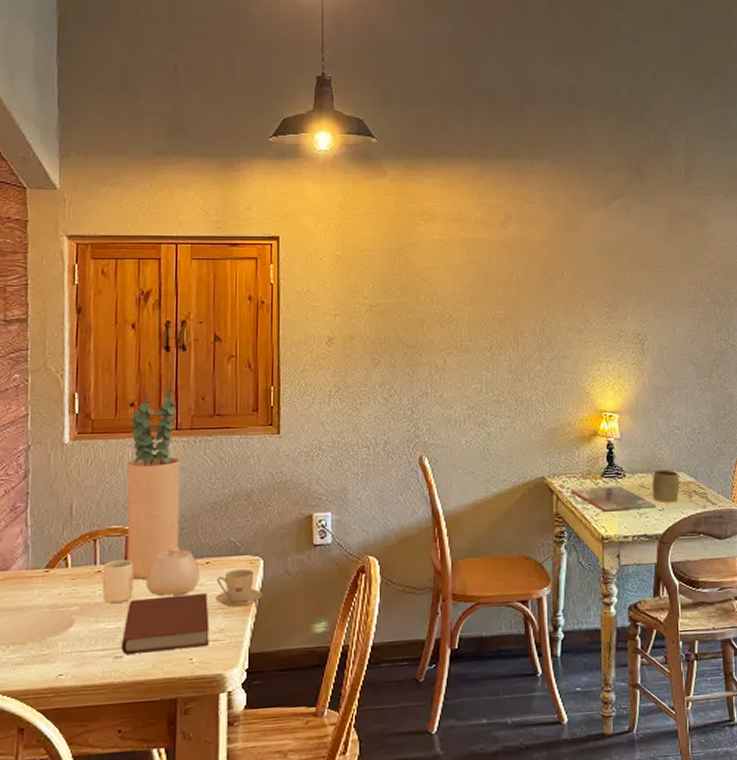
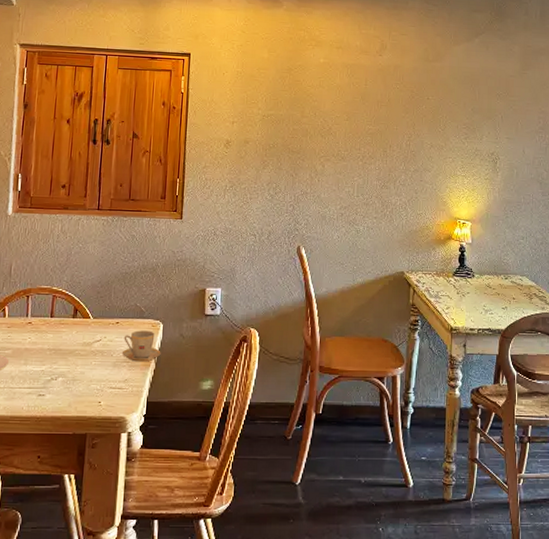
mug: present [102,559,134,603] -> none [31,314,58,350]
book: present [122,592,210,654] -> none [44,347,116,394]
vase: present [126,379,181,580] -> none [53,167,101,332]
sugar bowl: present [146,546,200,597] -> none [66,306,111,348]
magazine: present [570,485,657,512] -> none [425,284,500,307]
mug: present [652,470,680,503] -> none [497,273,522,303]

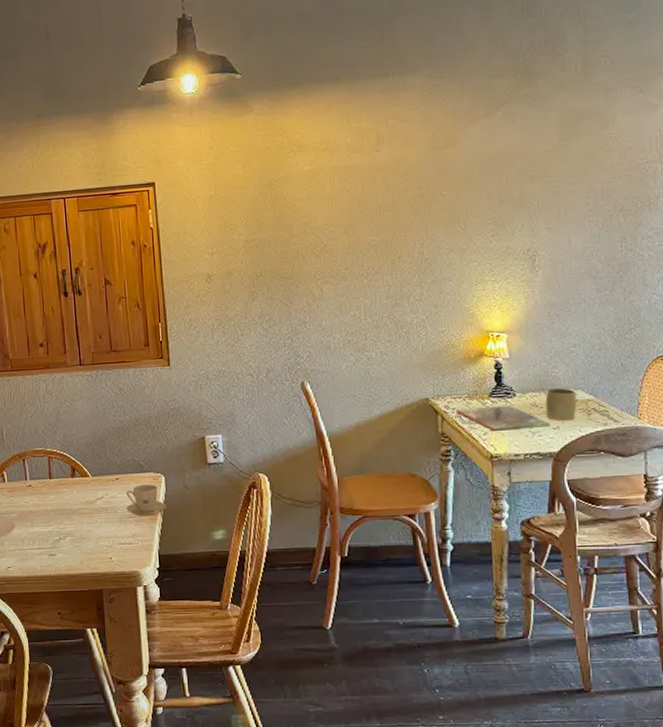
magazine: none [425,284,500,307] -> present [455,405,551,431]
mug: none [497,273,522,303] -> present [545,388,577,422]

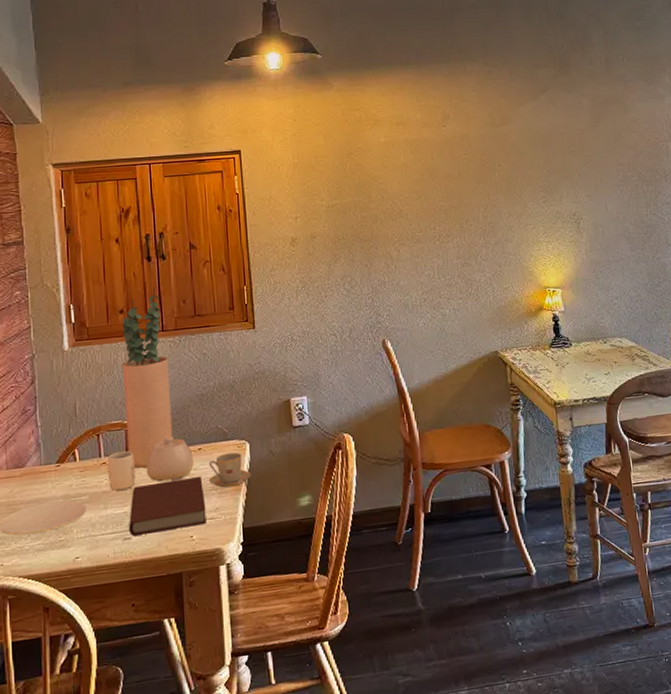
mug: none [32,475,59,511] -> present [107,450,136,491]
vase: none [42,321,92,492] -> present [122,286,173,468]
book: none [54,503,125,553] -> present [129,476,207,536]
sugar bowl: none [67,464,112,507] -> present [146,436,194,482]
magazine: present [455,405,551,431] -> none [522,354,603,379]
mug: present [545,388,577,422] -> none [596,337,623,367]

